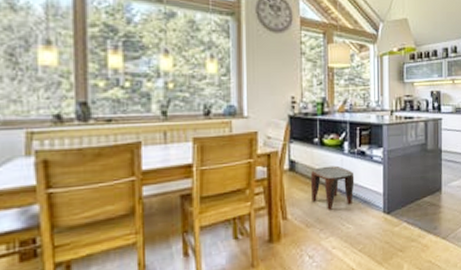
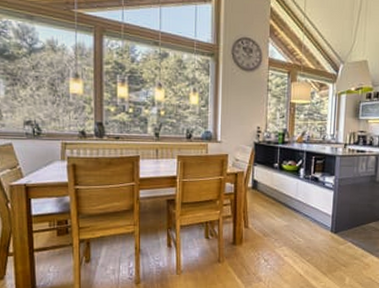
stool: present [310,165,355,210] -> none [269,187,308,224]

